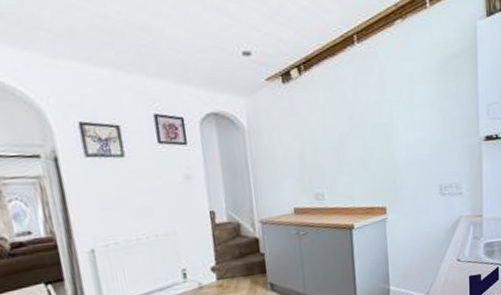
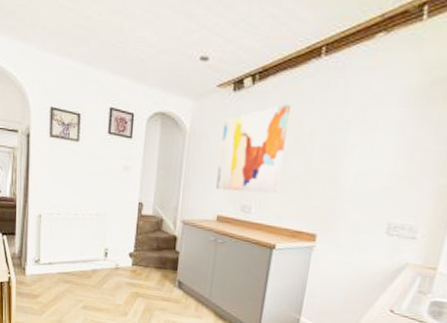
wall art: none [279,90,344,182] -> present [216,104,290,194]

